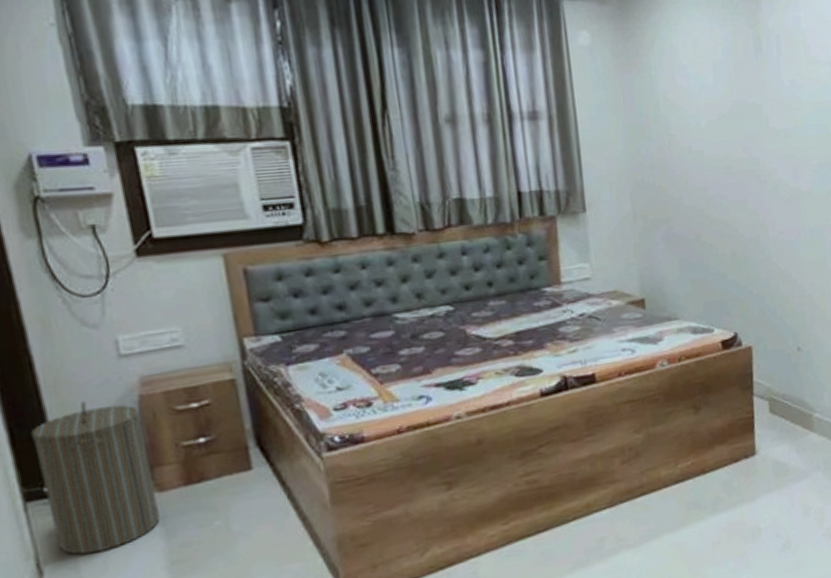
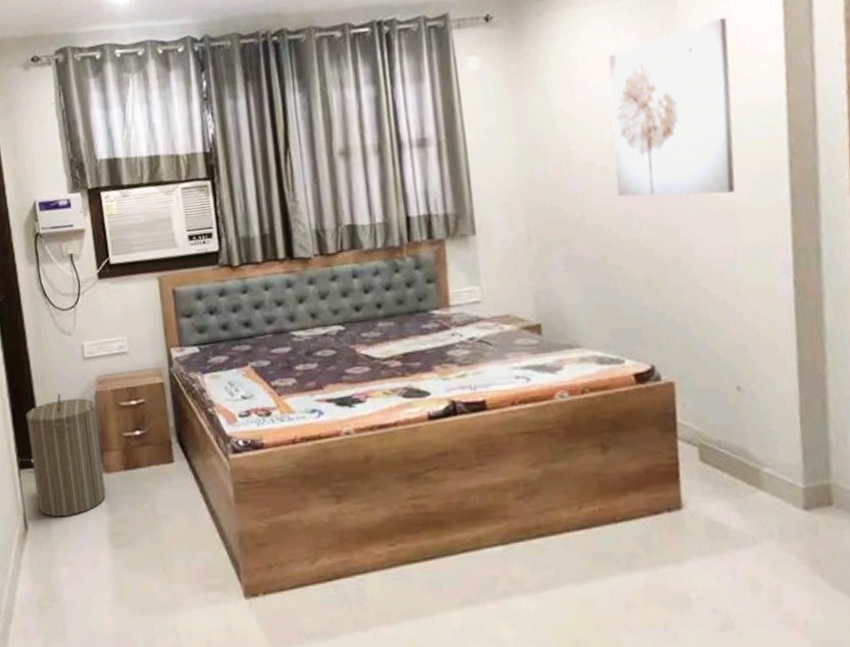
wall art: none [705,23,801,182] -> present [608,17,736,197]

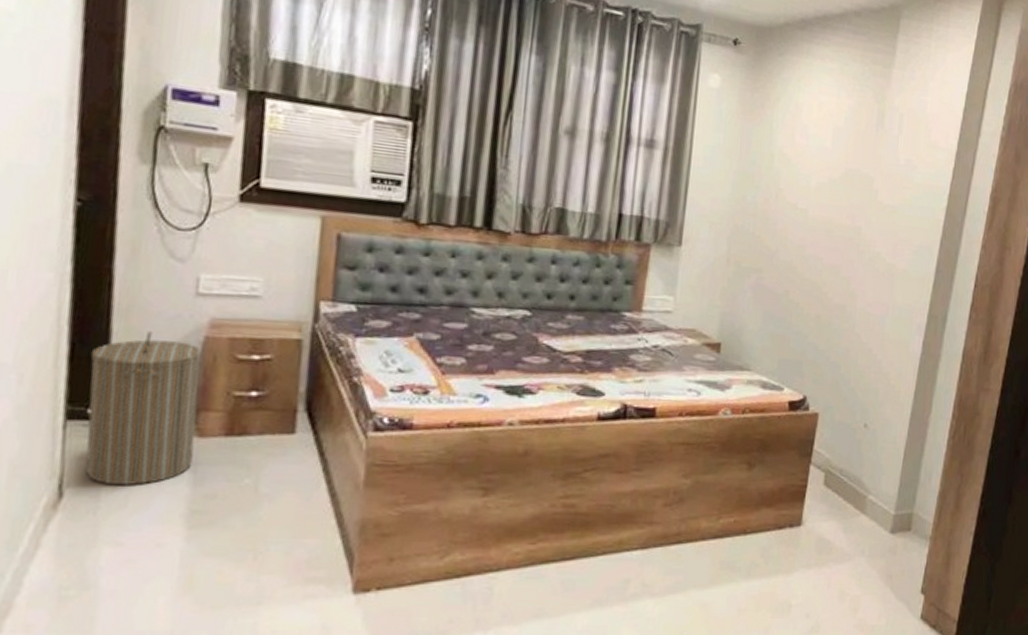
wall art: present [608,17,736,197] -> none [809,106,923,257]

